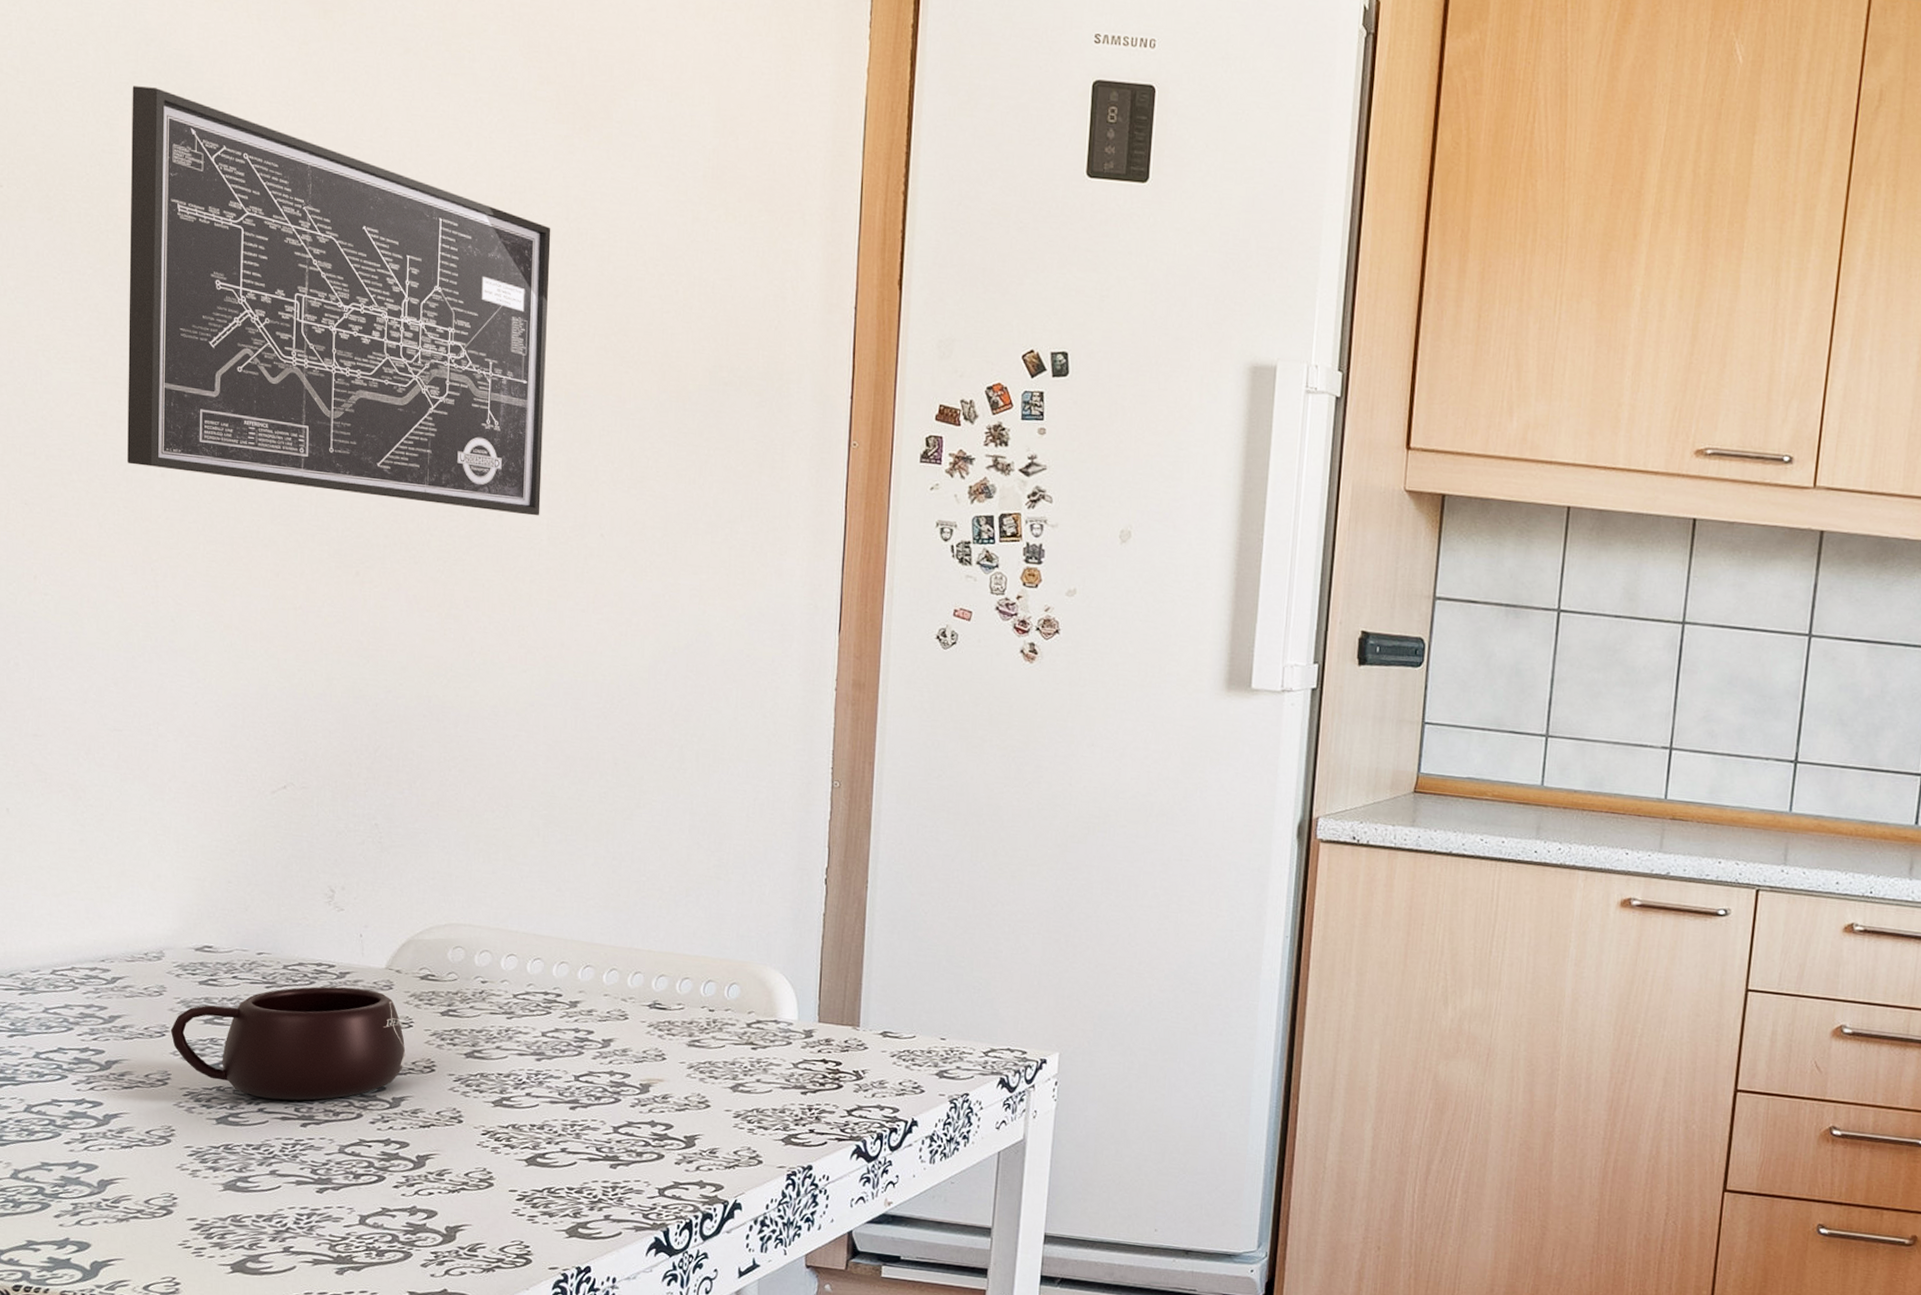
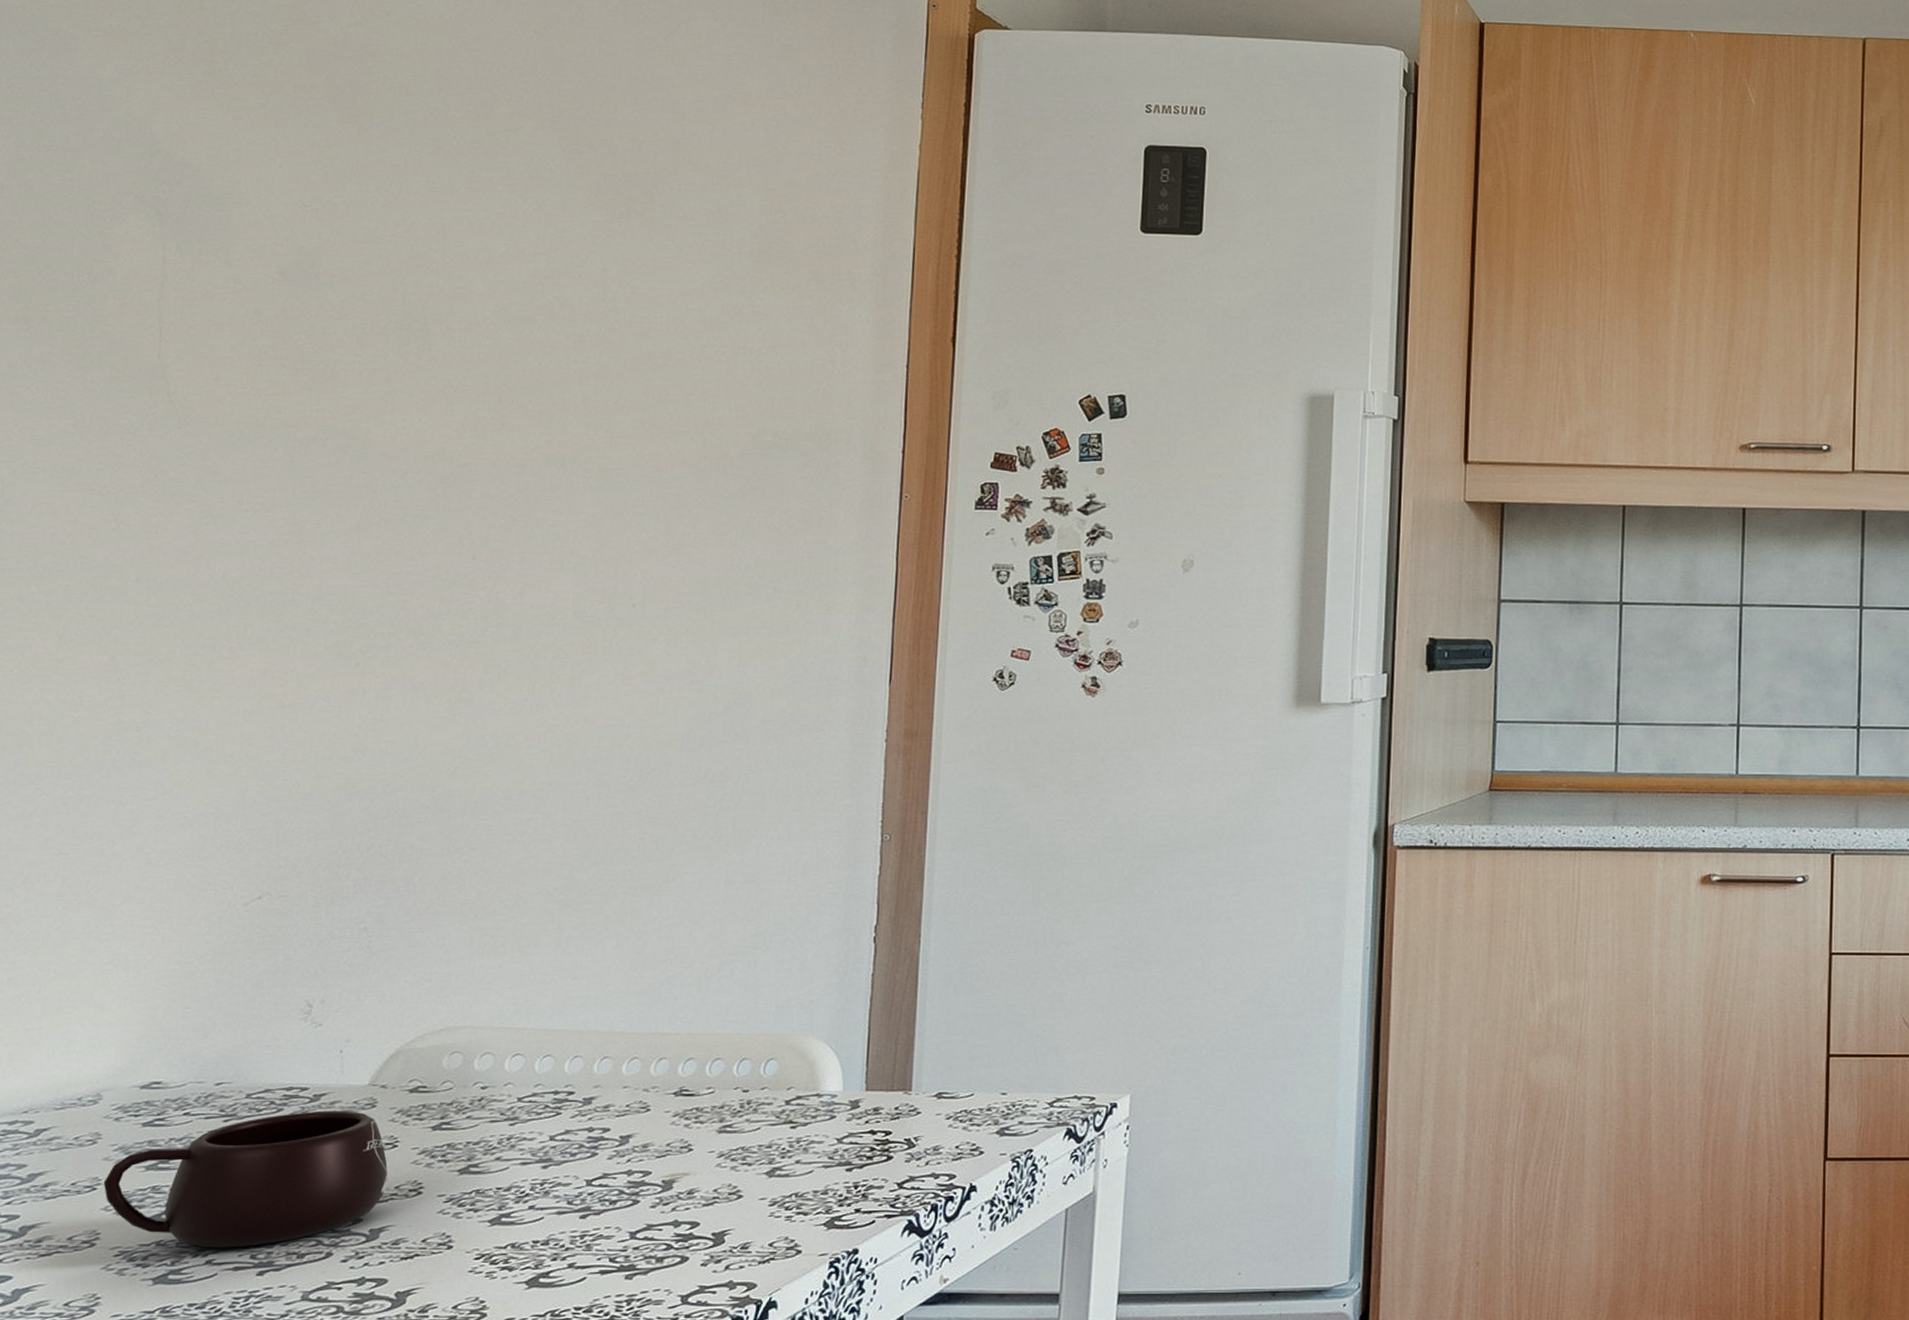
wall art: present [127,86,551,516] -> none [97,195,587,592]

